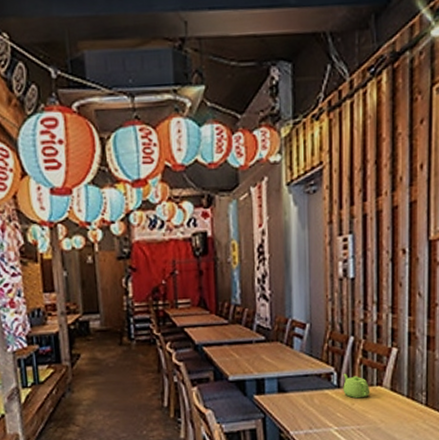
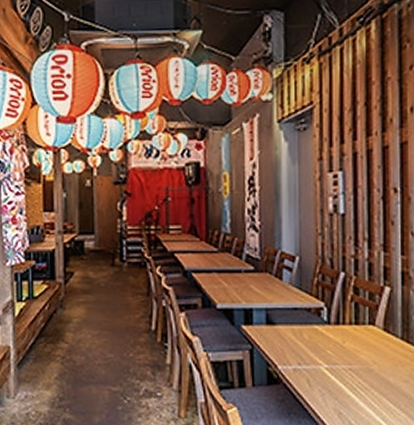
teapot: present [343,373,370,399] -> none [333,309,362,337]

